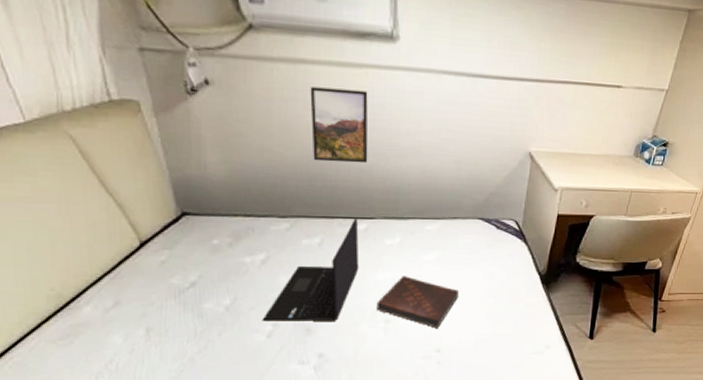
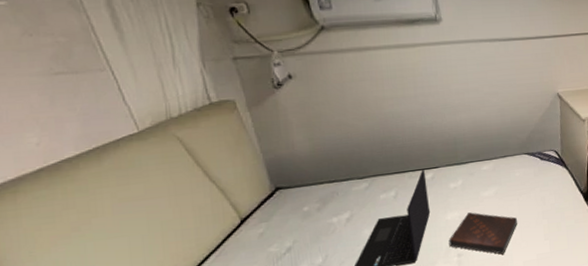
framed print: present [310,87,368,164] -> none [375,64,428,127]

